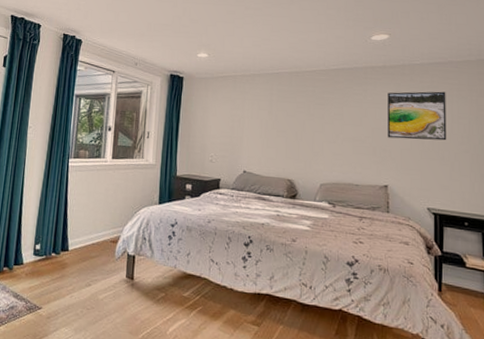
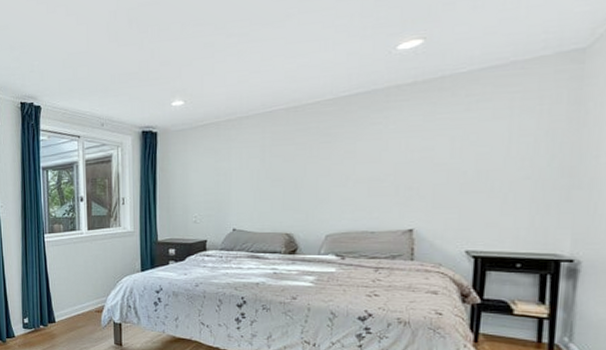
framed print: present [387,91,447,141] -> none [415,104,504,173]

